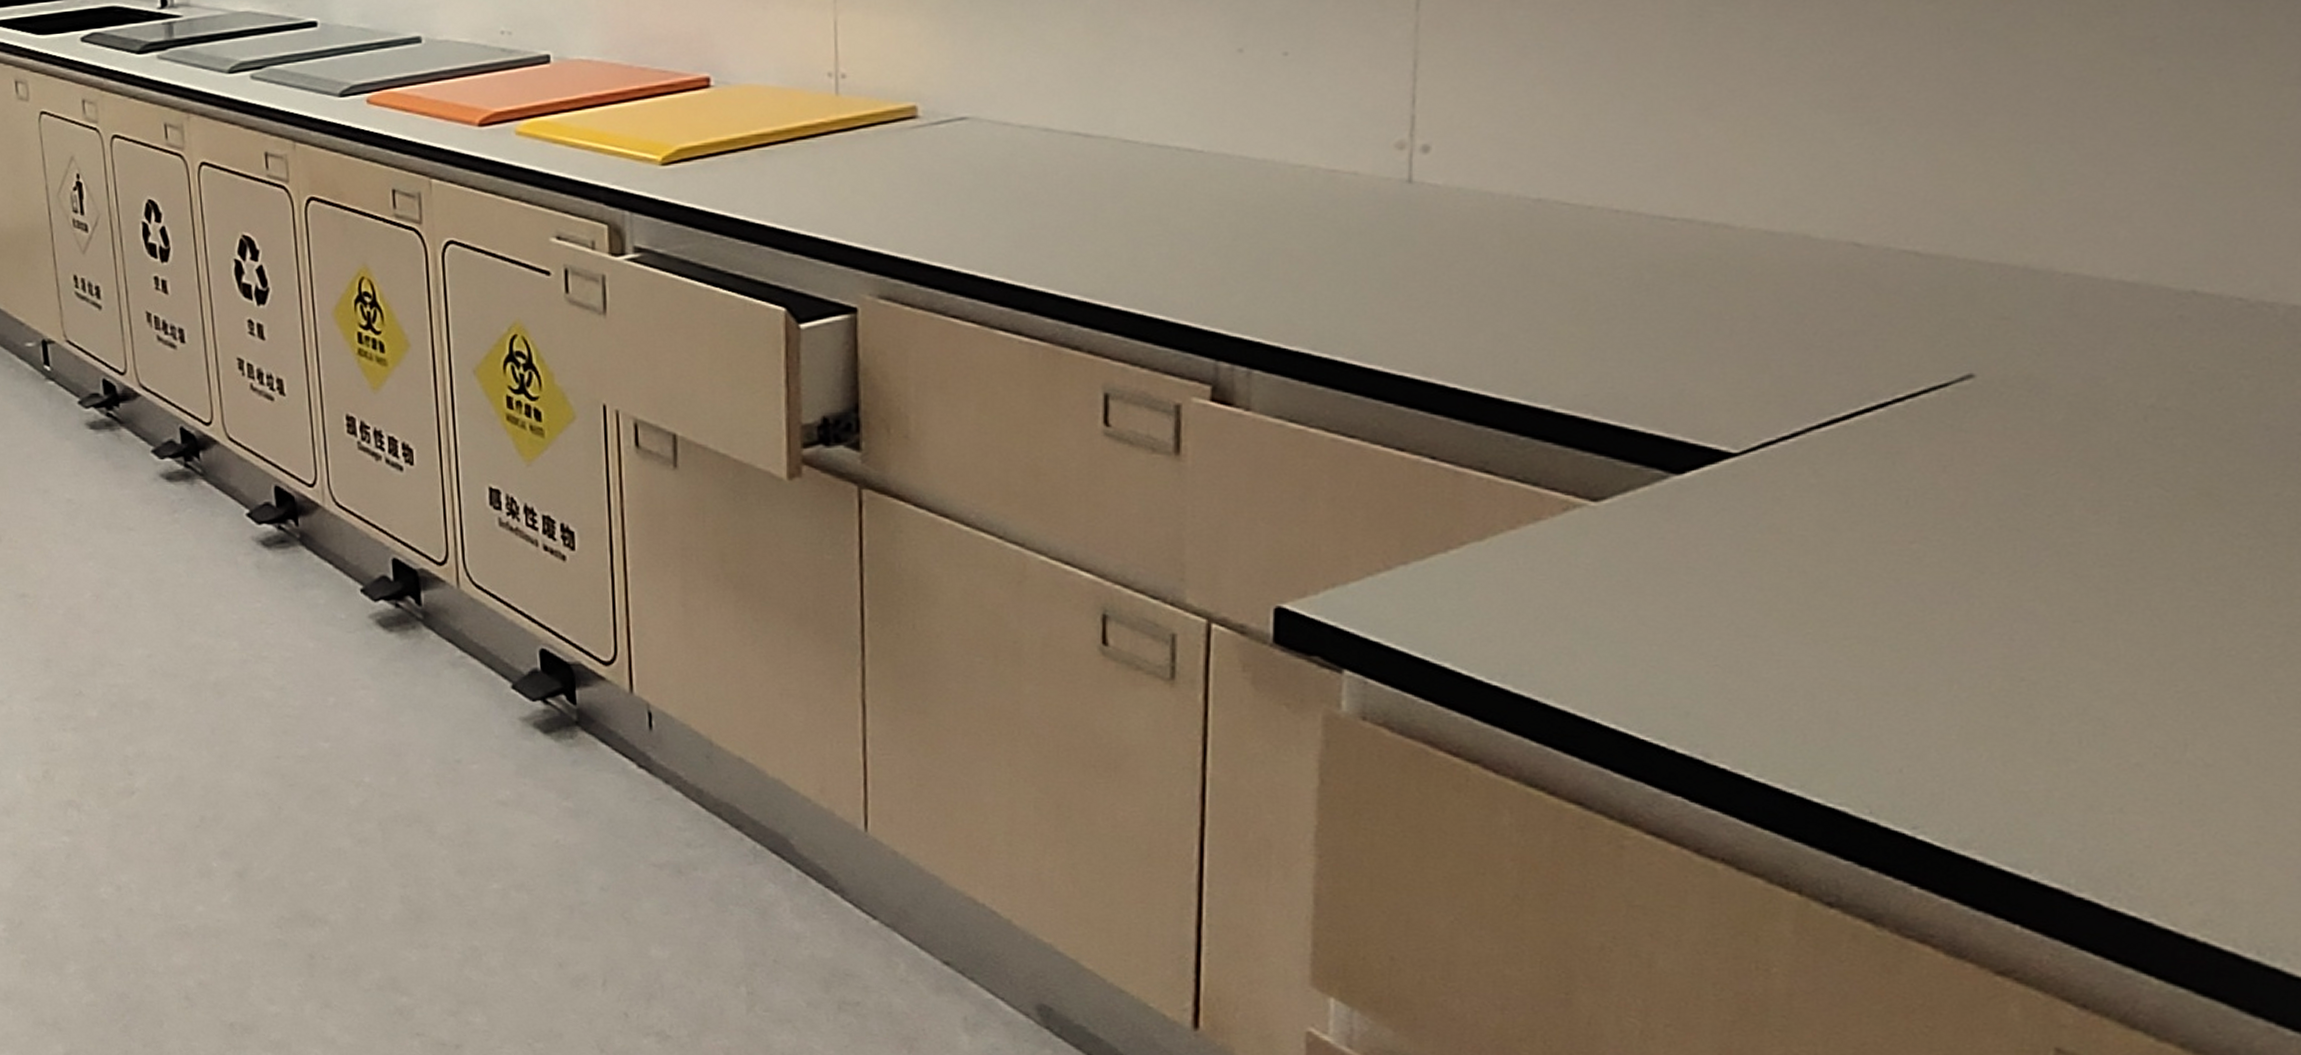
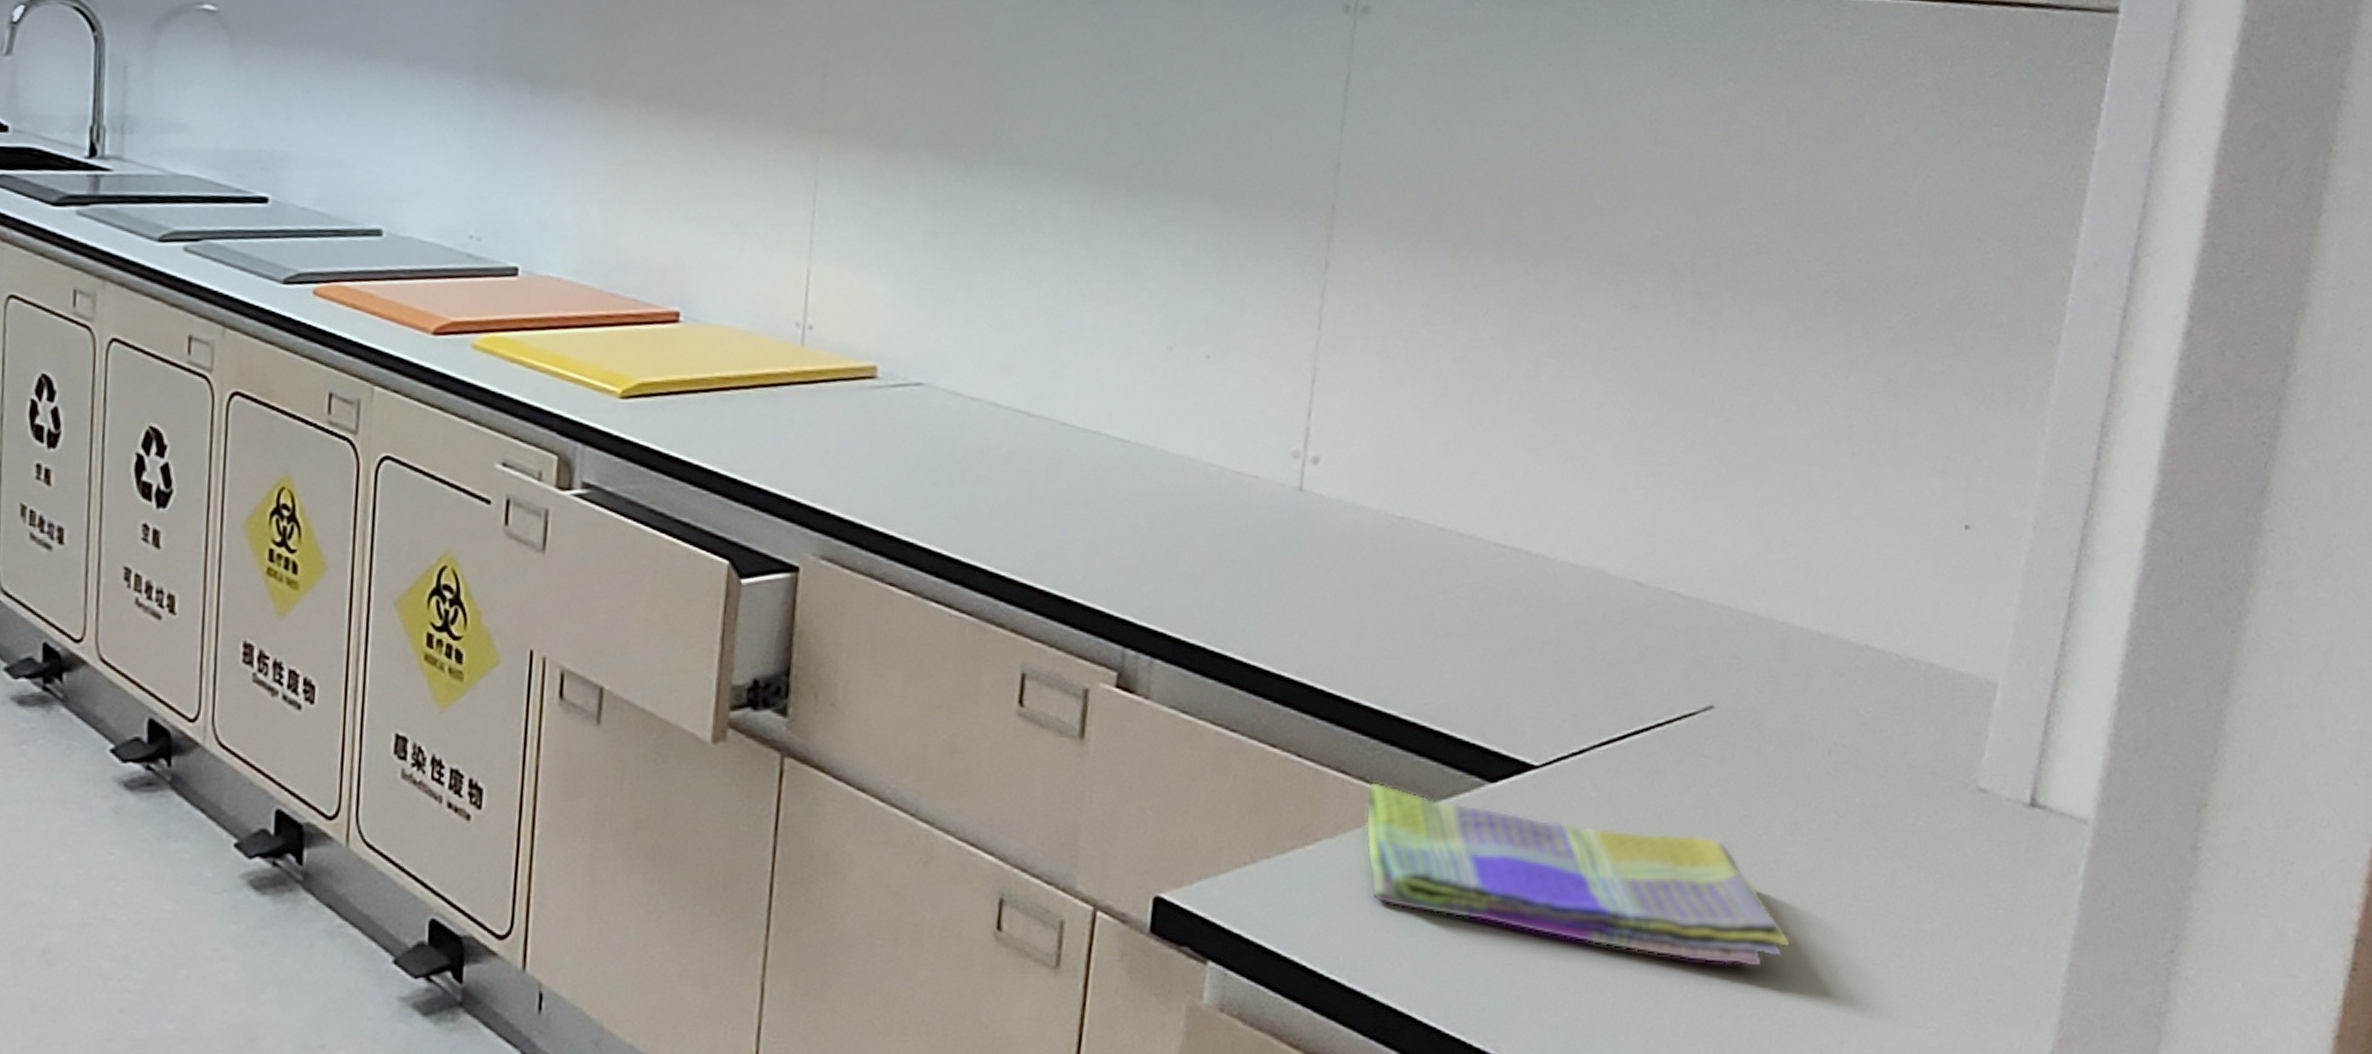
dish towel: none [1518,480,2103,663] -> present [1365,781,1791,968]

